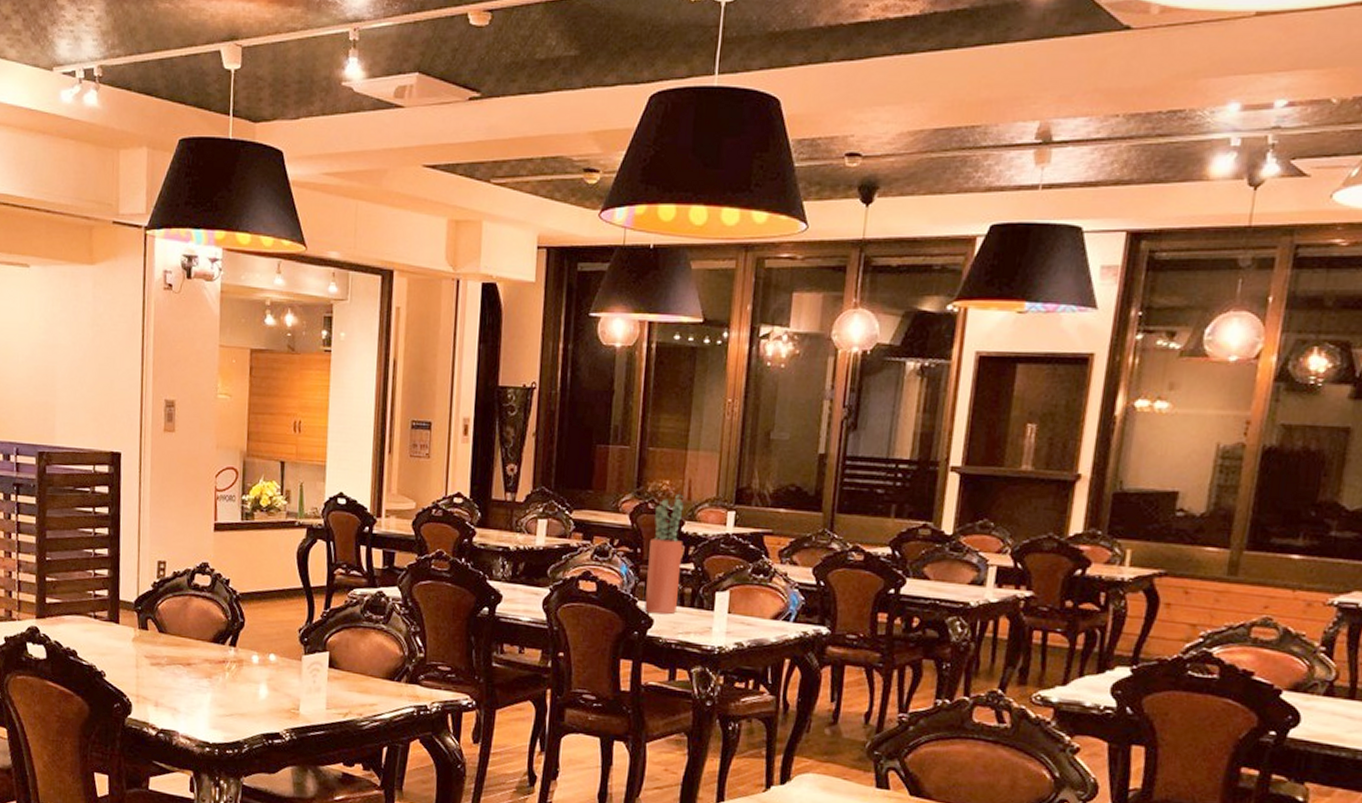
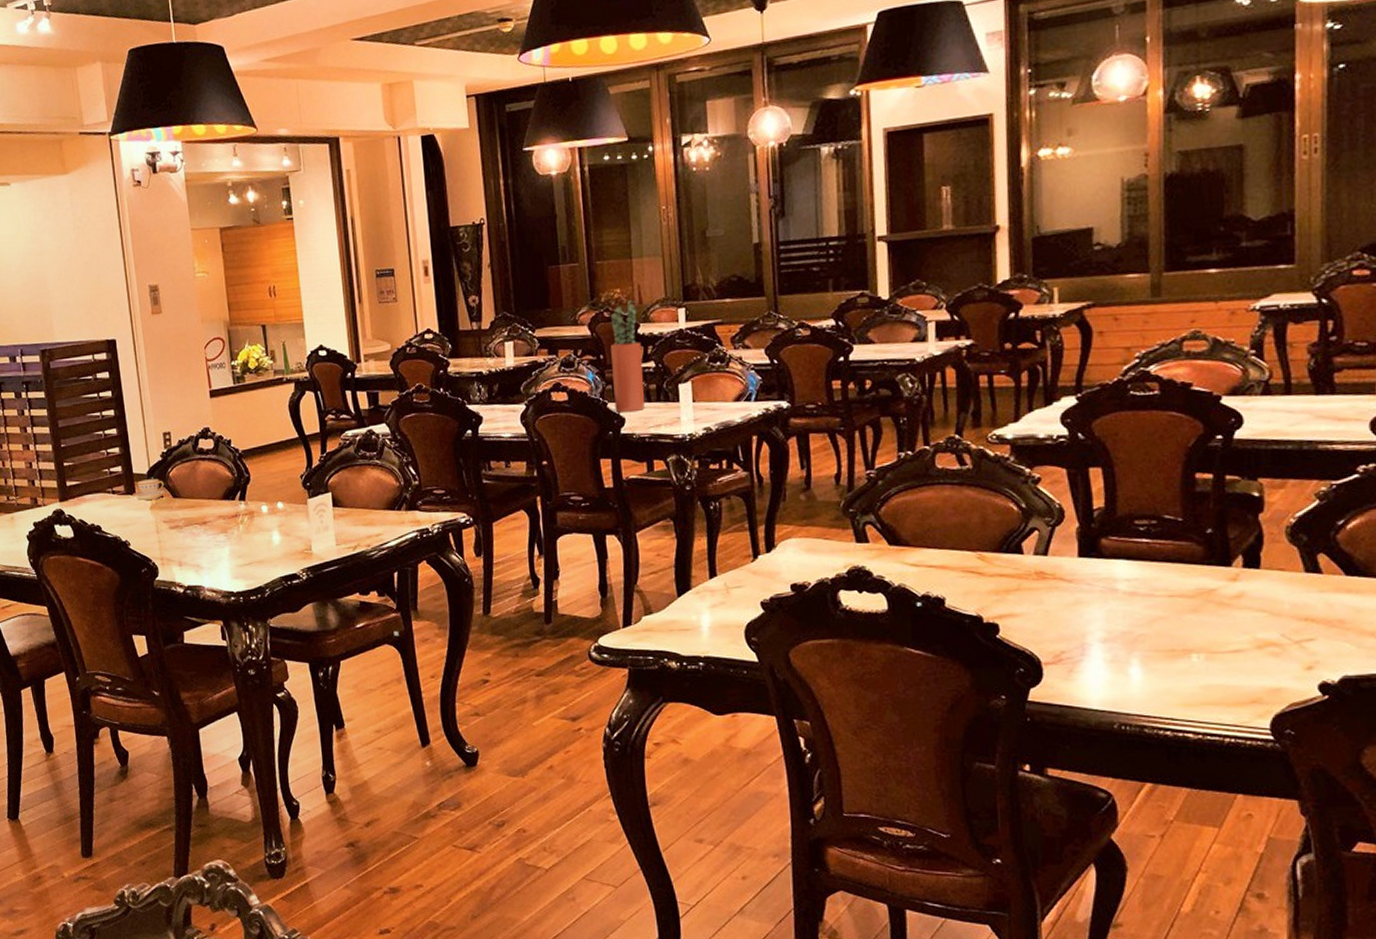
teacup: none [116,608,154,632] -> present [132,479,168,501]

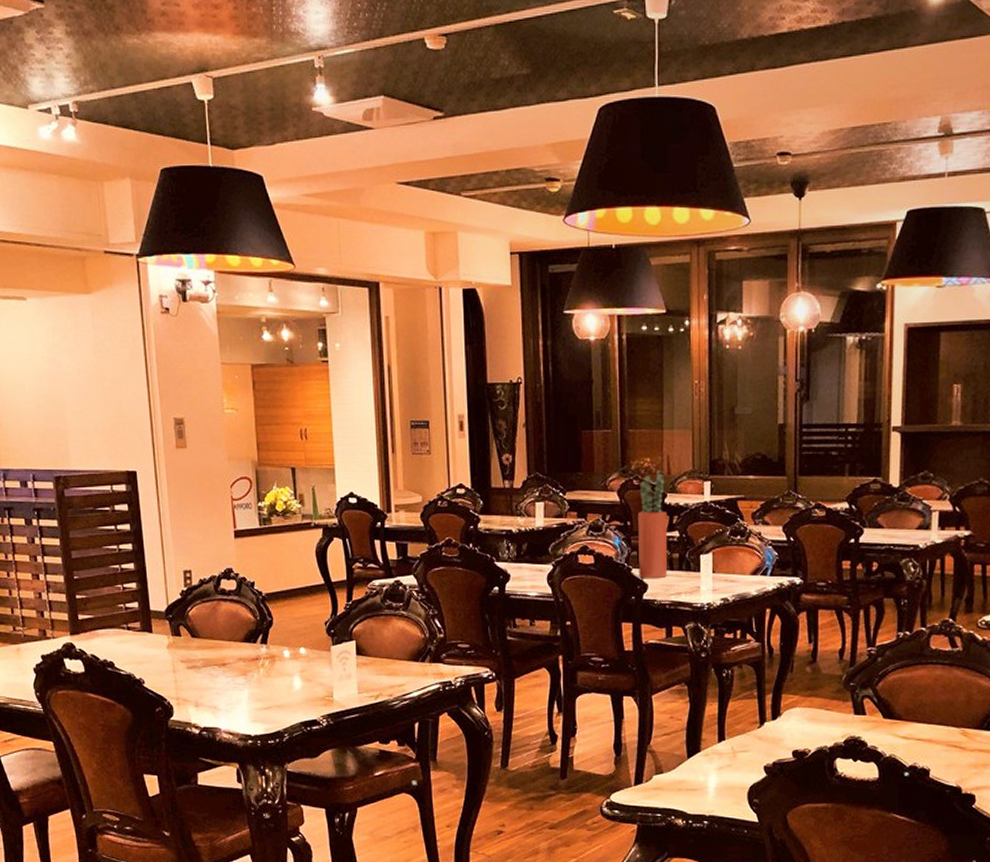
teacup: present [132,479,168,501] -> none [149,617,186,639]

